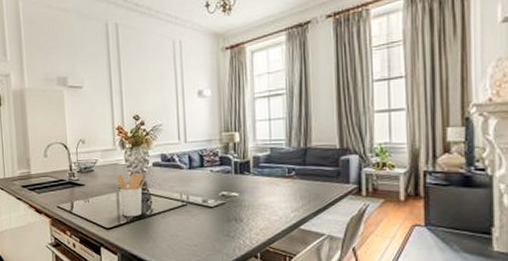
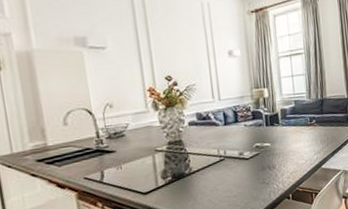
utensil holder: present [117,174,146,217] -> none [151,134,183,179]

